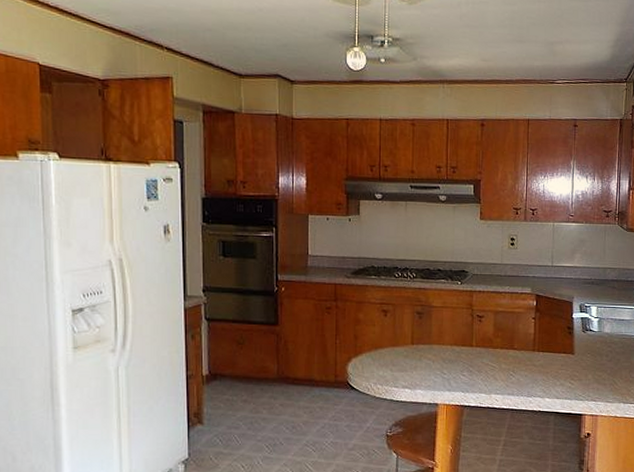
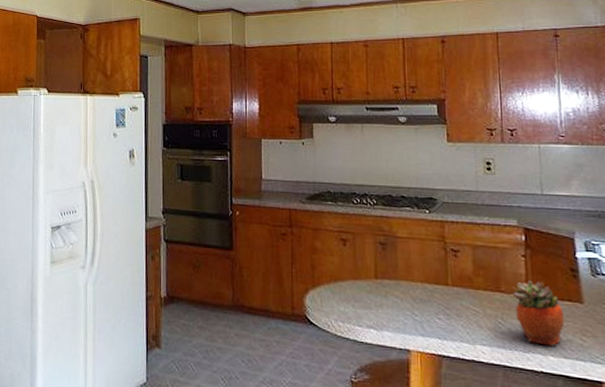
succulent planter: none [522,338,560,390] -> present [512,280,565,346]

